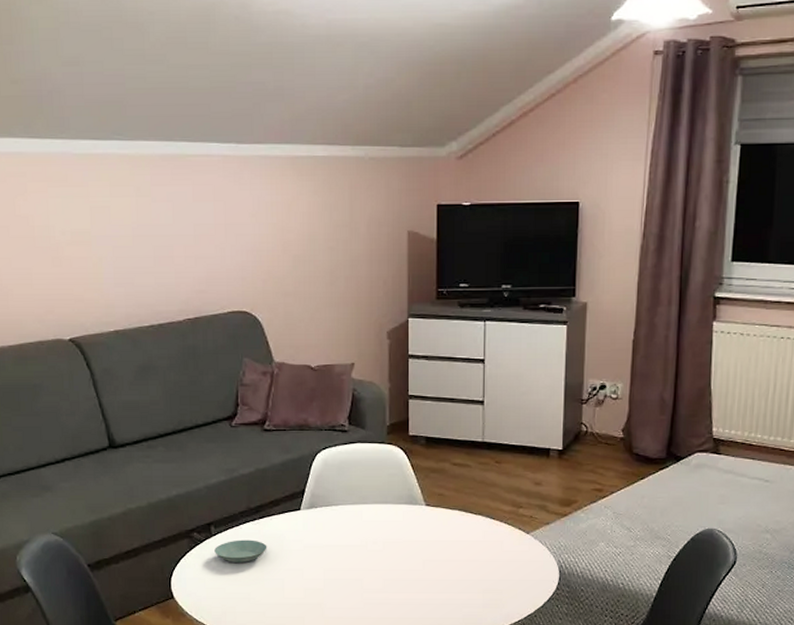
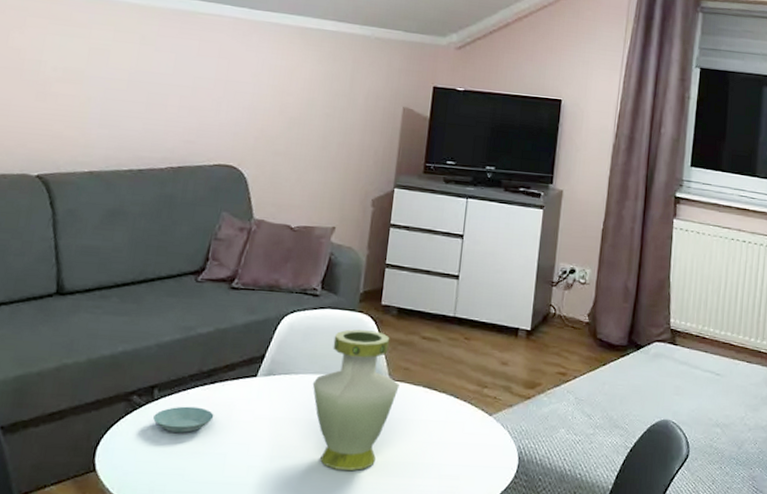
vase: none [352,461,435,589] -> present [312,329,399,470]

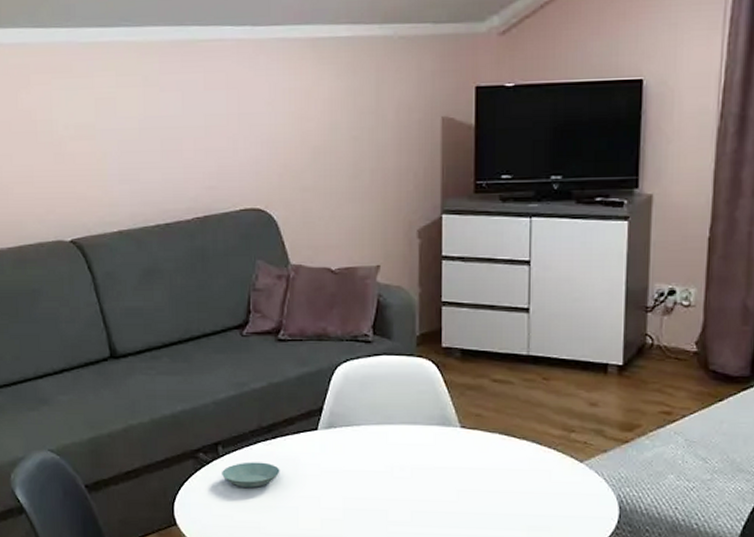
vase: present [312,329,399,470] -> none [376,376,472,522]

